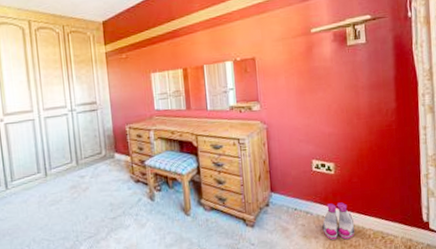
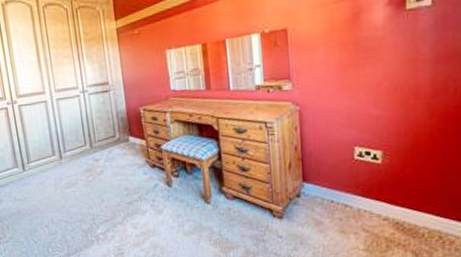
boots: present [322,202,355,240] -> none [364,196,405,238]

